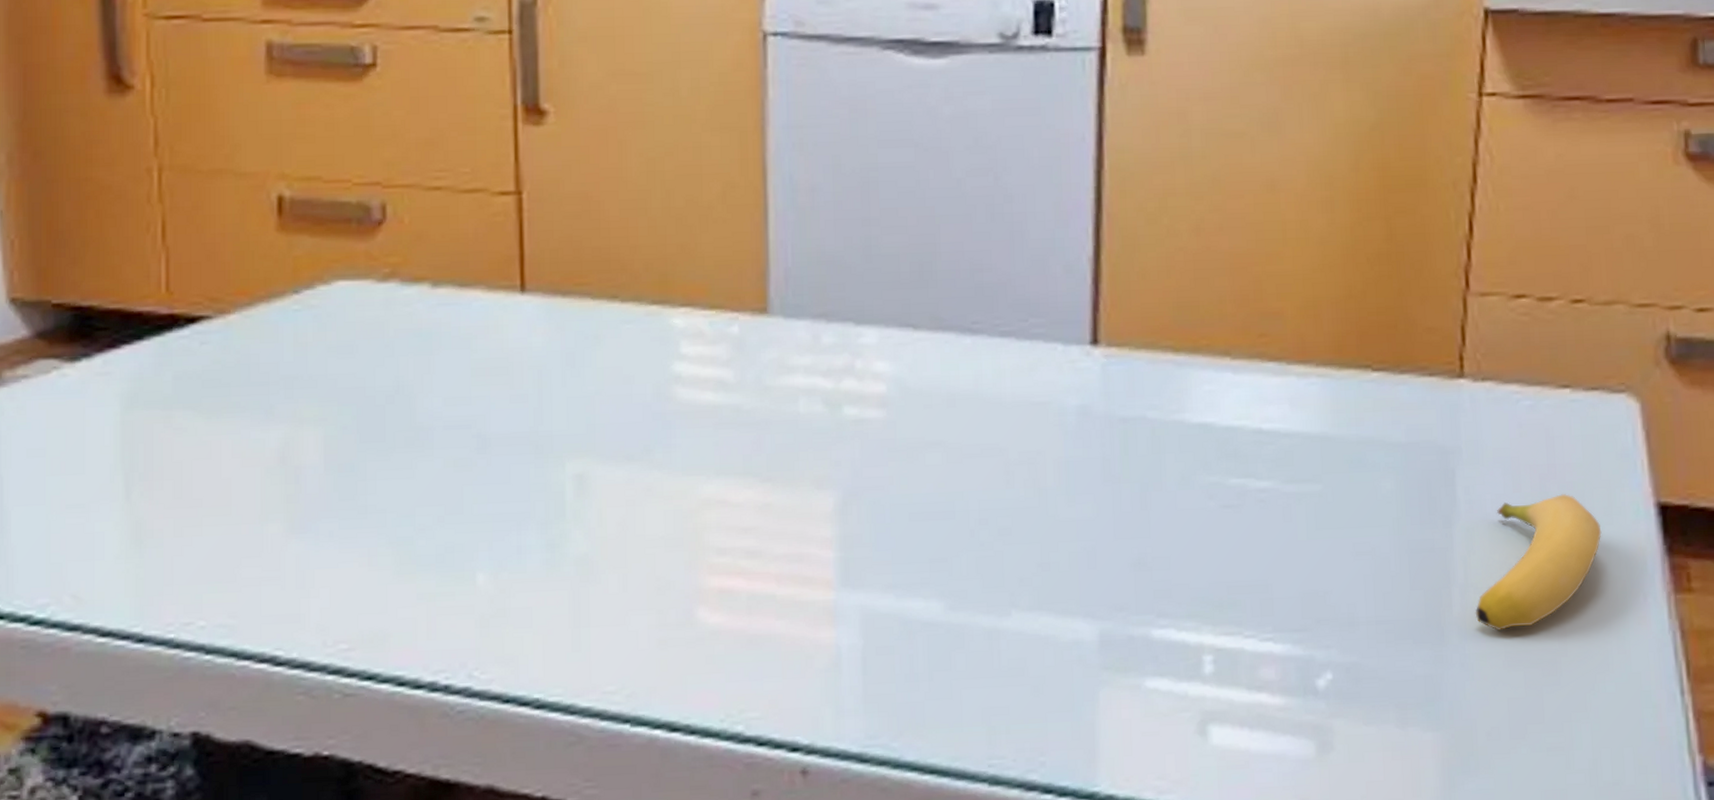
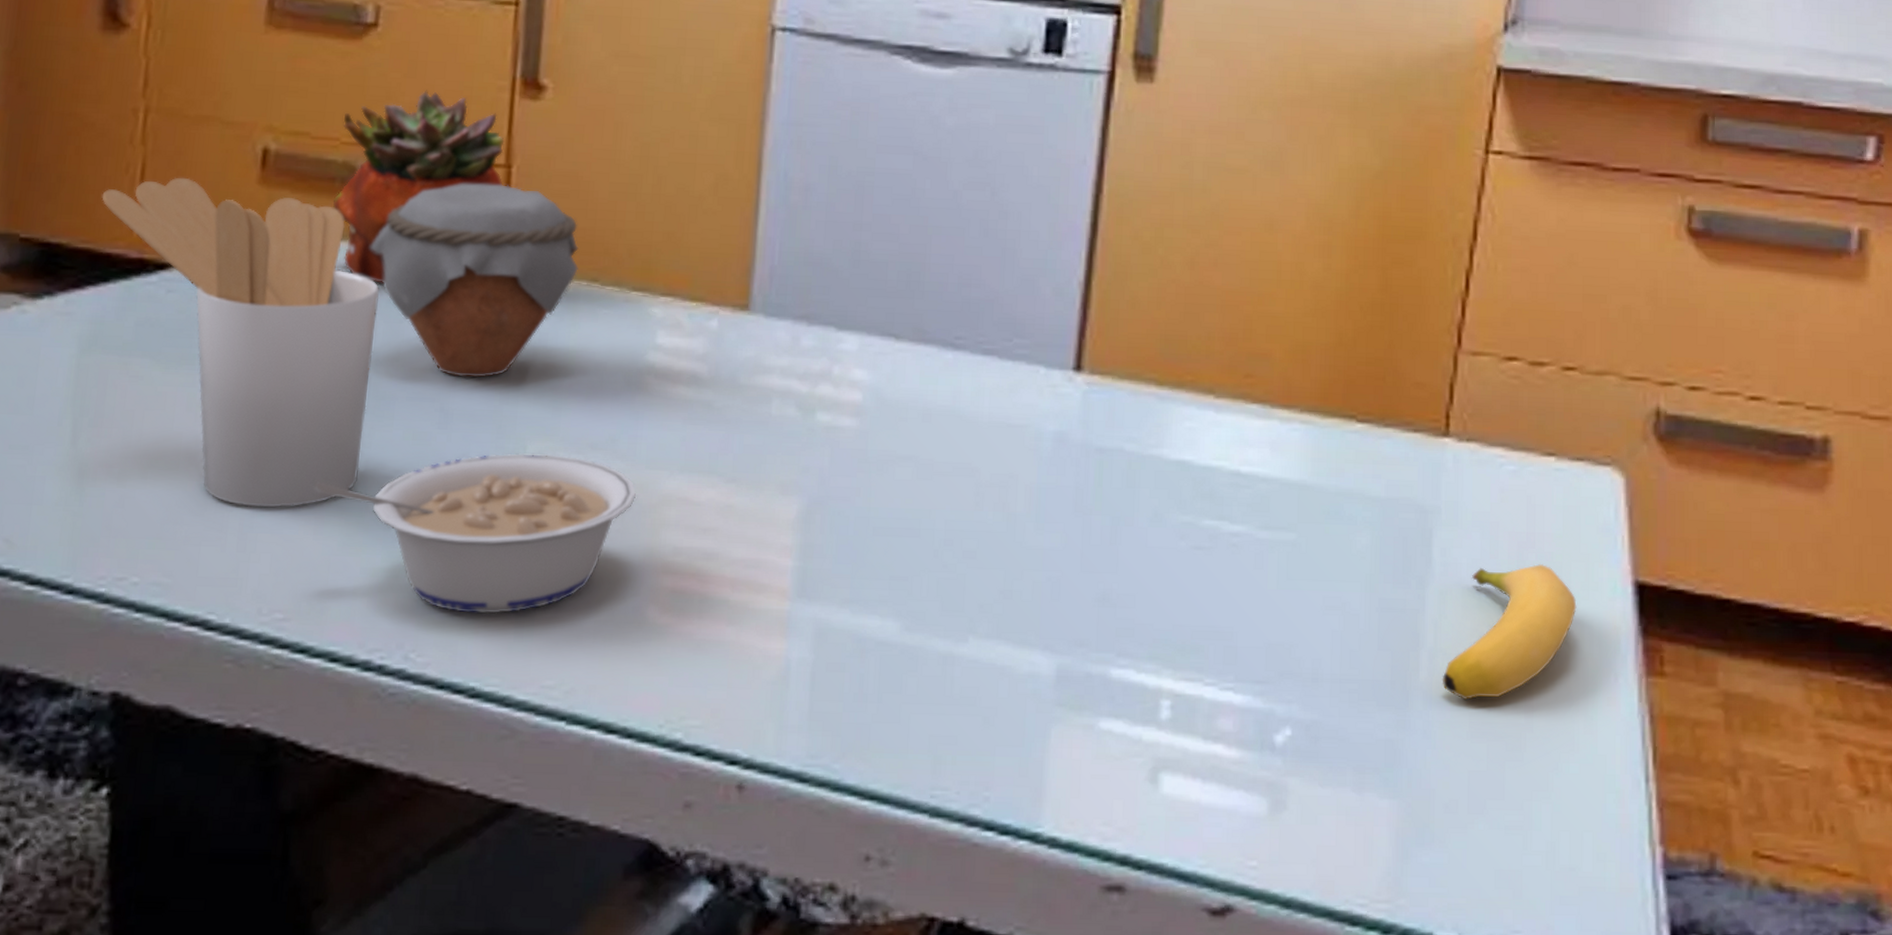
utensil holder: none [126,231,407,545] -> present [102,177,380,508]
succulent planter: none [351,124,517,319] -> present [332,90,505,284]
legume: none [364,469,676,629] -> present [314,453,636,614]
jar: none [392,211,597,402] -> present [370,183,579,378]

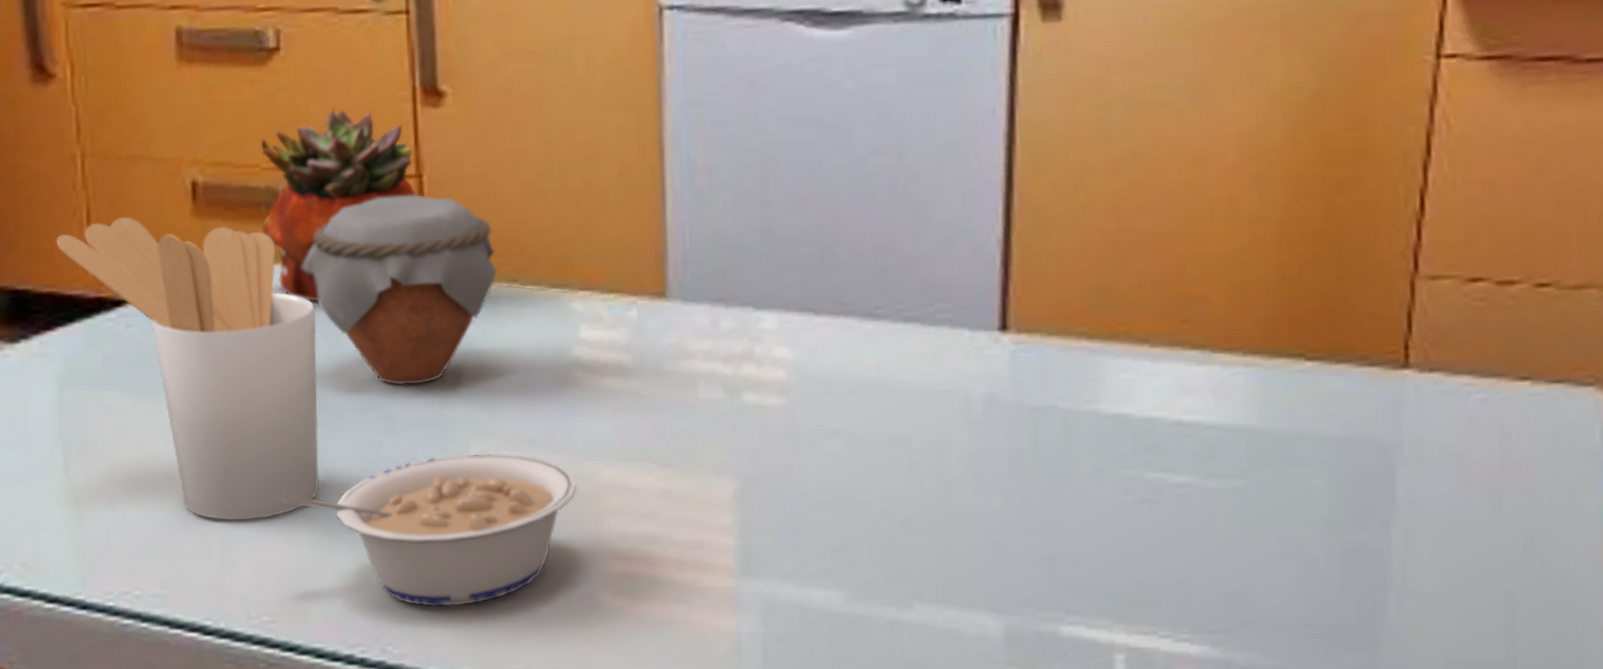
banana: present [1442,563,1577,700] -> none [1413,494,1561,638]

